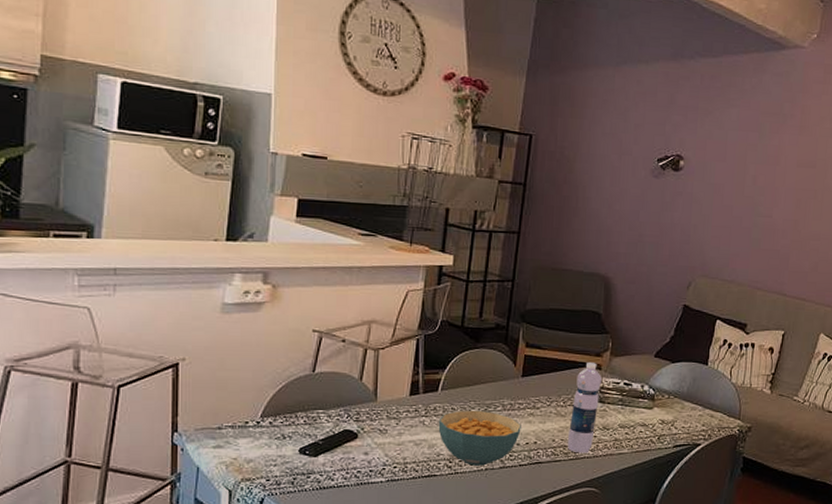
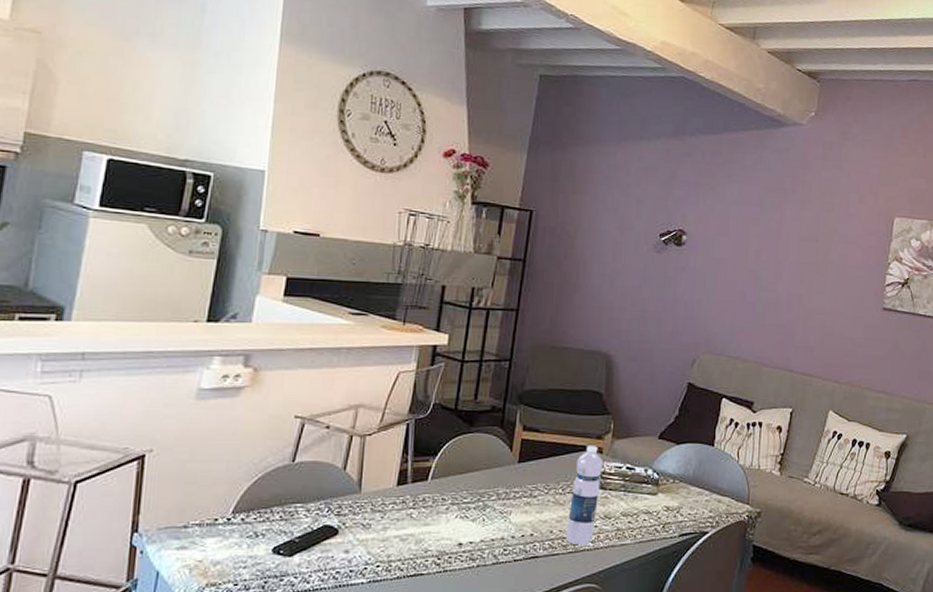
cereal bowl: present [438,410,521,466] -> none [426,500,517,562]

